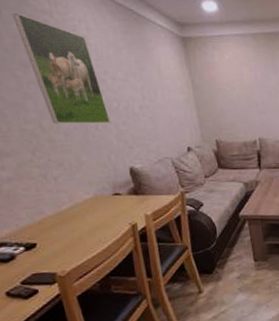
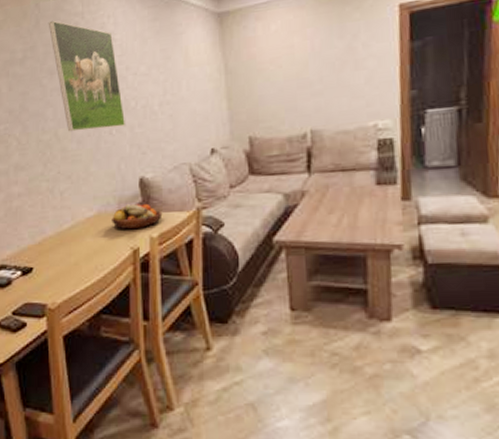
fruit bowl: none [108,188,154,209] -> present [112,203,163,230]

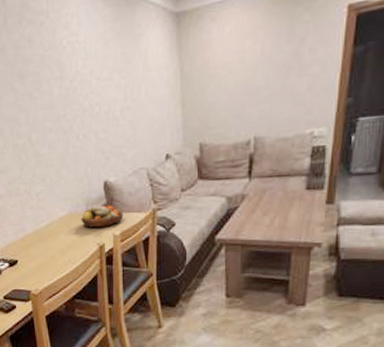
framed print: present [48,20,125,132] -> none [15,19,90,137]

